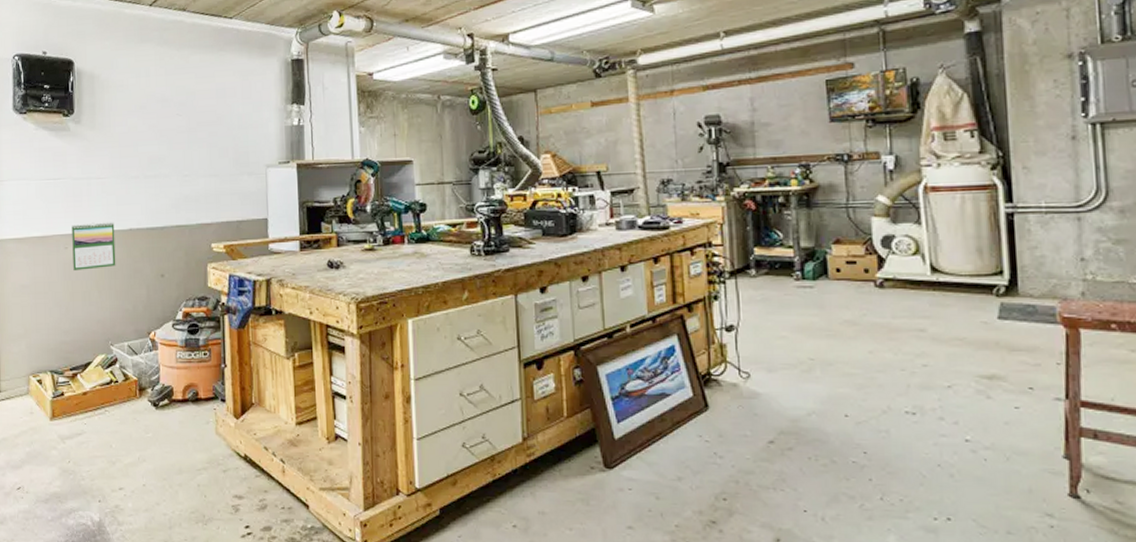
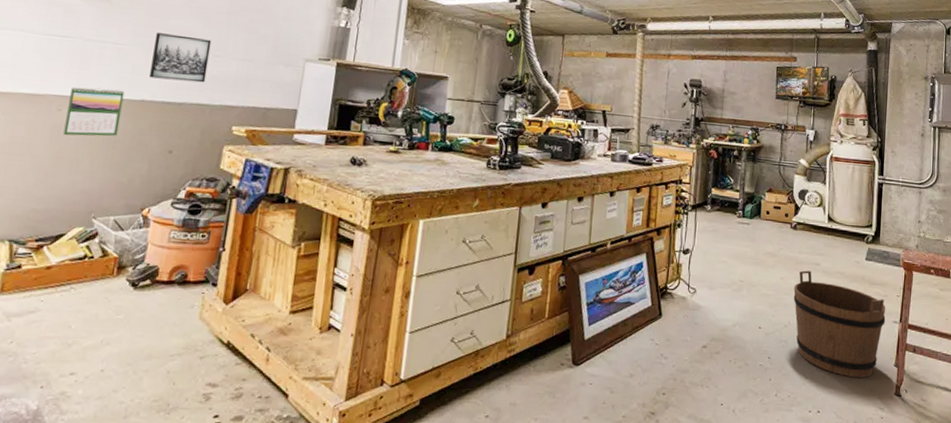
wall art: none [130,160,180,206] -> present [149,33,212,83]
bucket: none [890,339,1042,476] -> present [793,270,886,379]

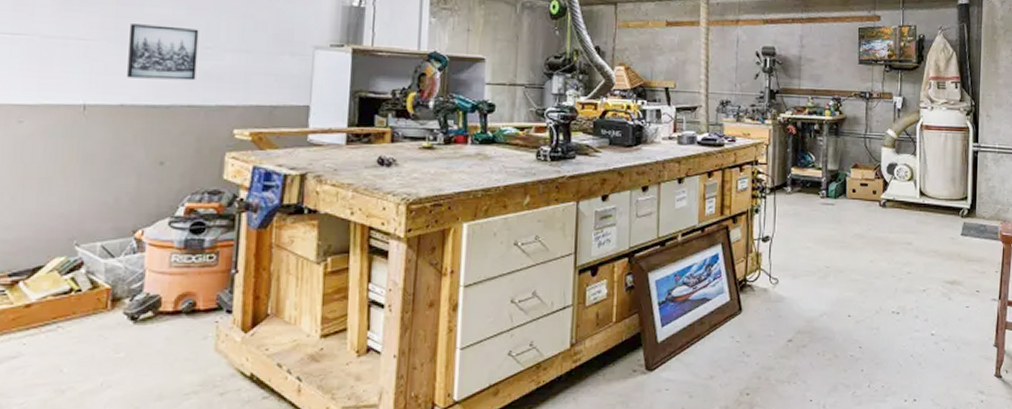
calendar: present [63,86,125,137] -> none [28,93,99,152]
bucket: present [793,270,886,379] -> none [884,251,984,362]

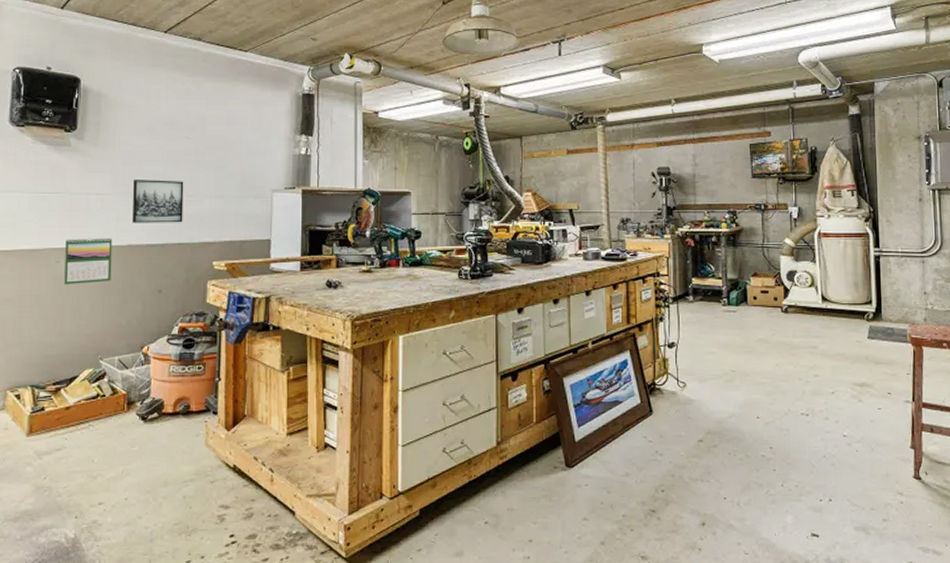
calendar: none [28,93,99,152] -> present [64,237,113,285]

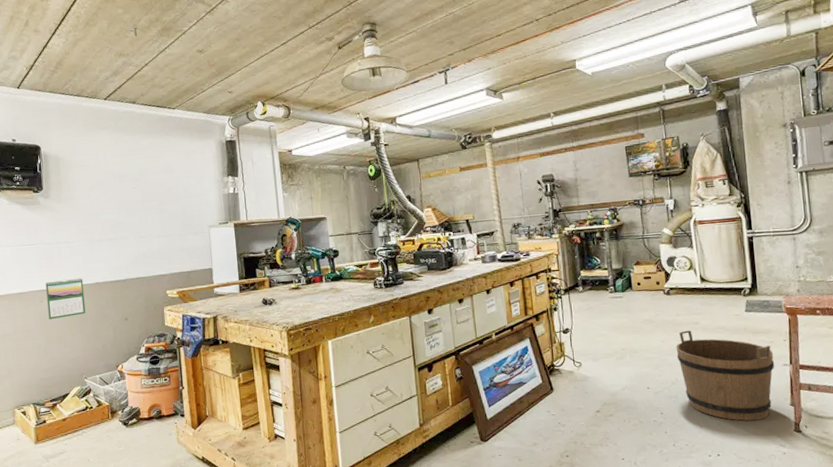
wall art: present [133,180,184,223] -> none [94,225,138,264]
bucket: none [791,355,896,463] -> present [676,330,775,421]

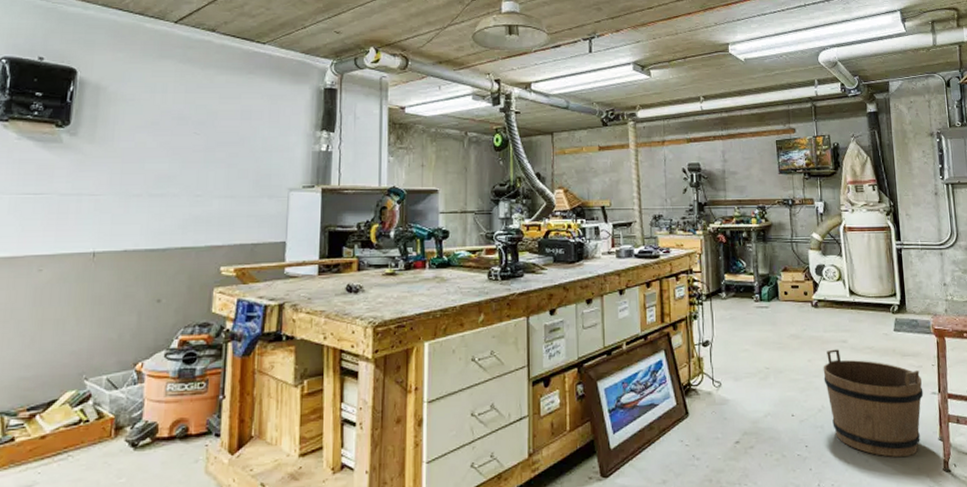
calendar: present [45,278,86,320] -> none [46,242,106,297]

